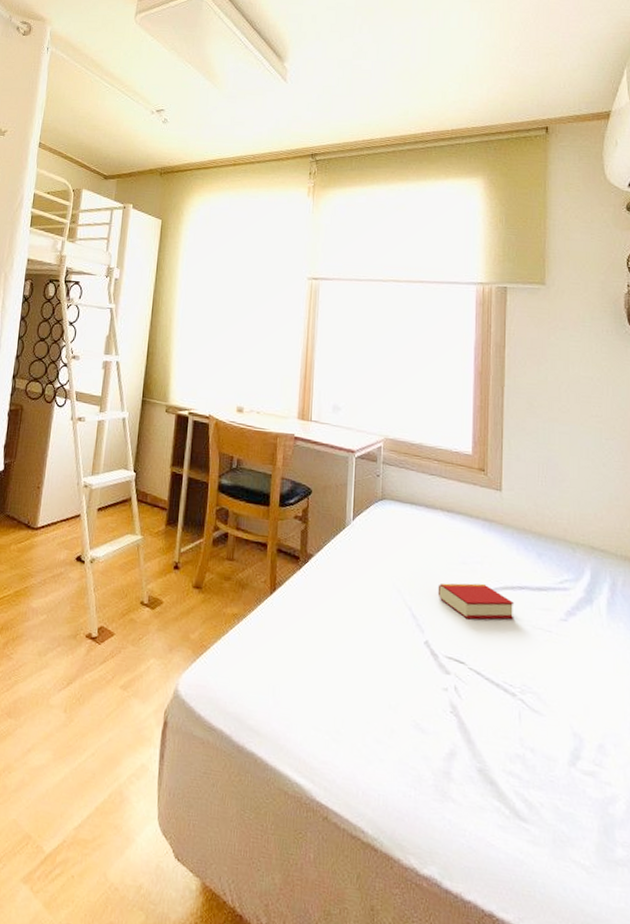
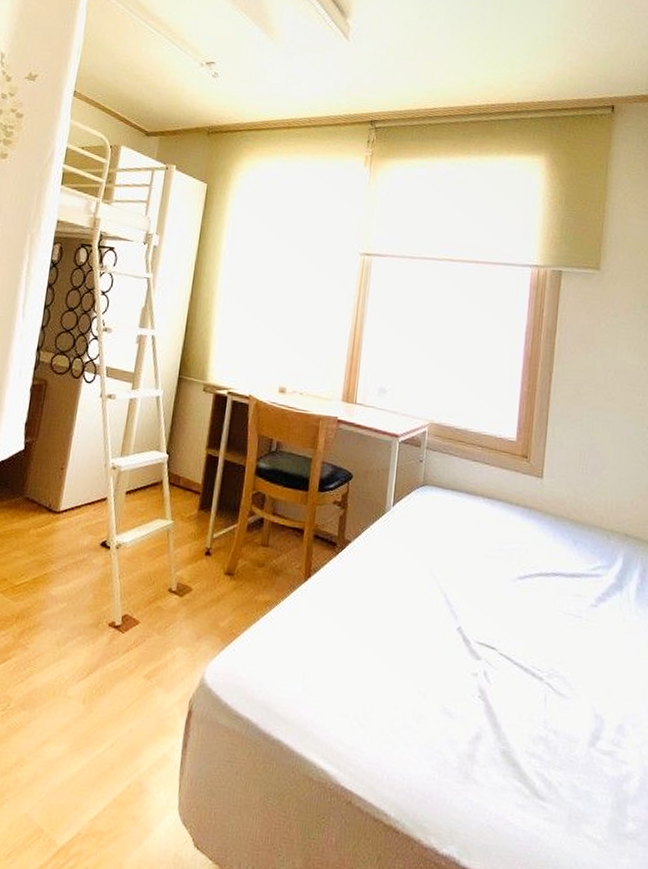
book: present [437,583,515,620] -> none [473,569,548,606]

